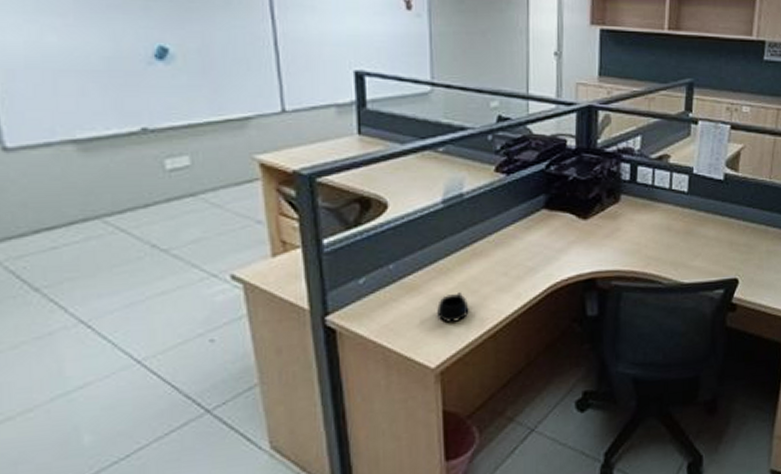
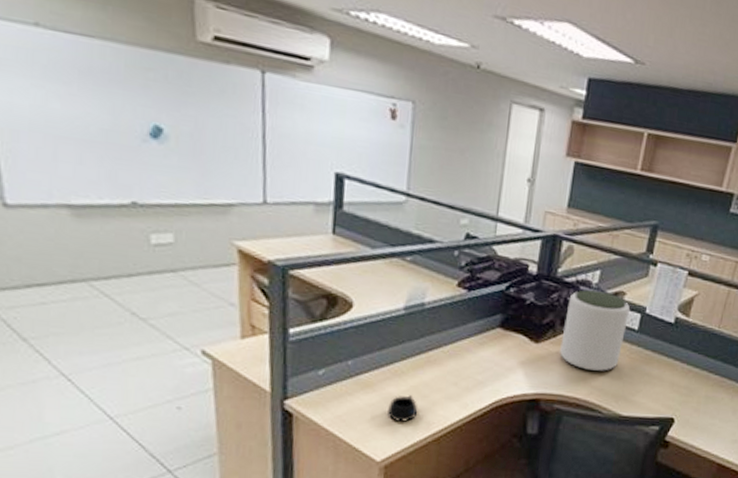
plant pot: none [609,157,676,242] -> present [559,290,630,372]

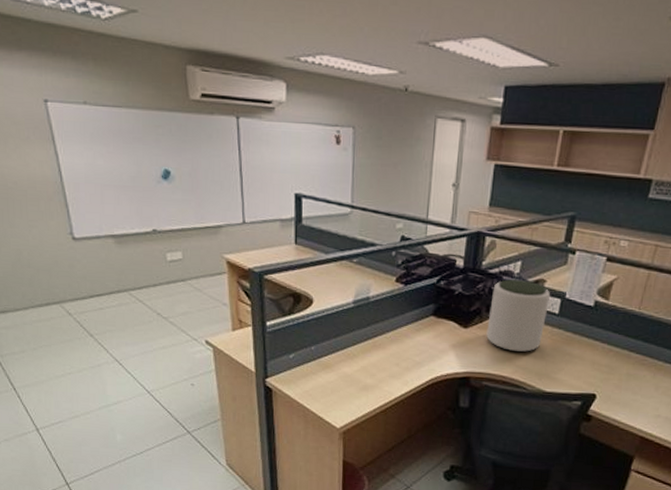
mug: present [387,395,418,422] -> none [344,374,368,396]

